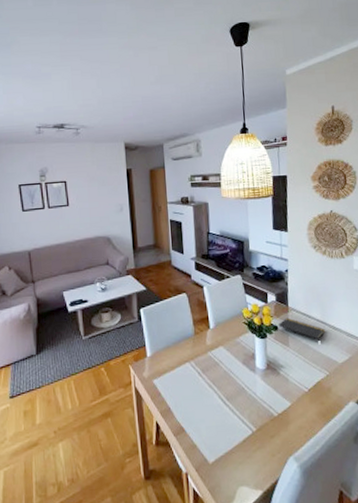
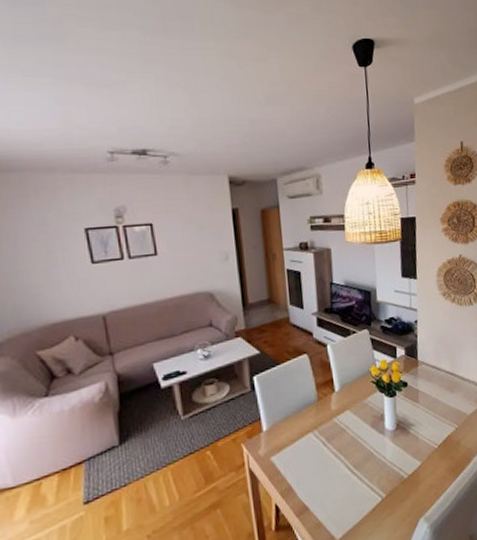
notepad: present [279,317,325,340] -> none [408,372,454,393]

